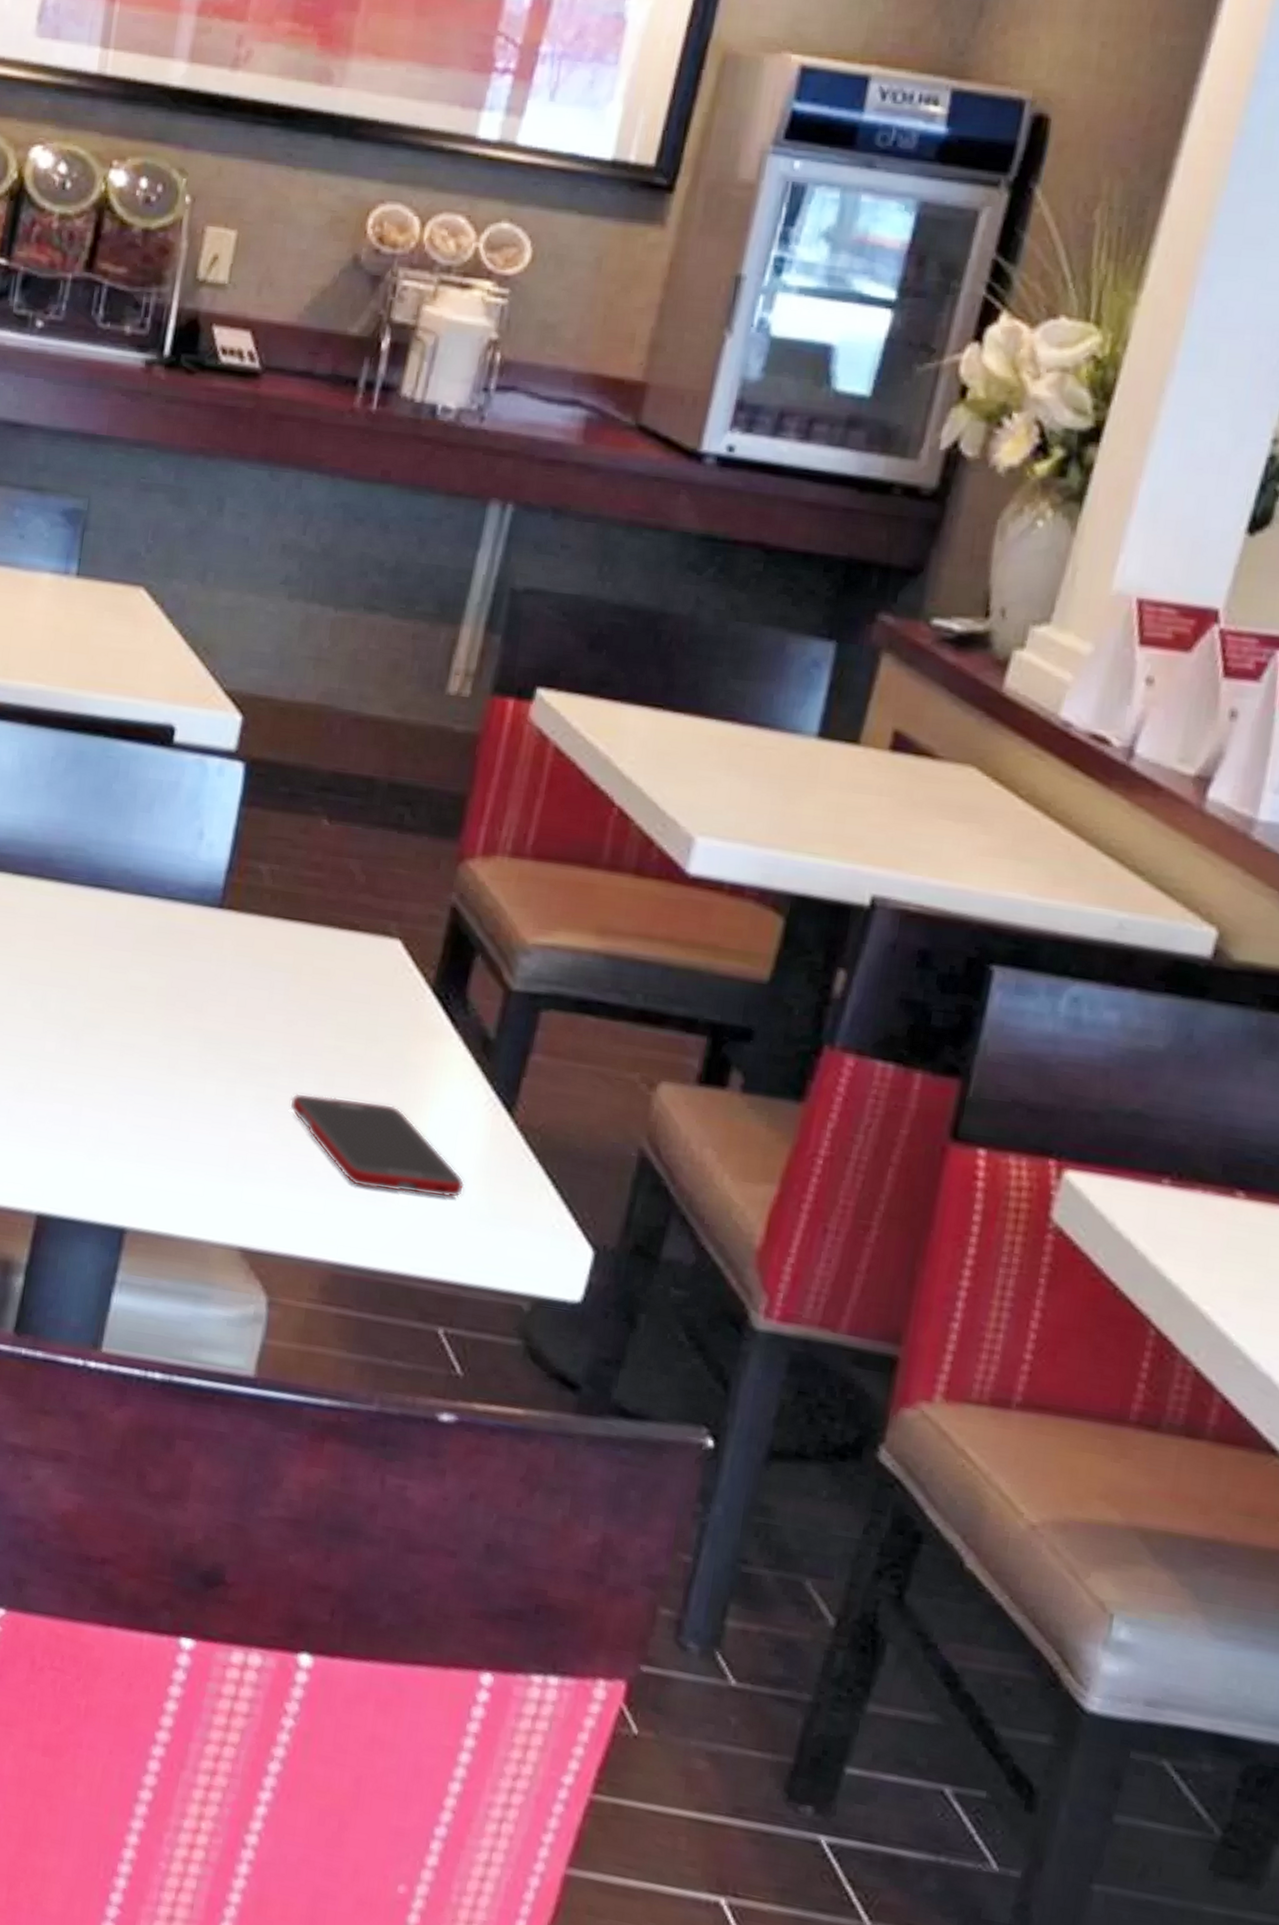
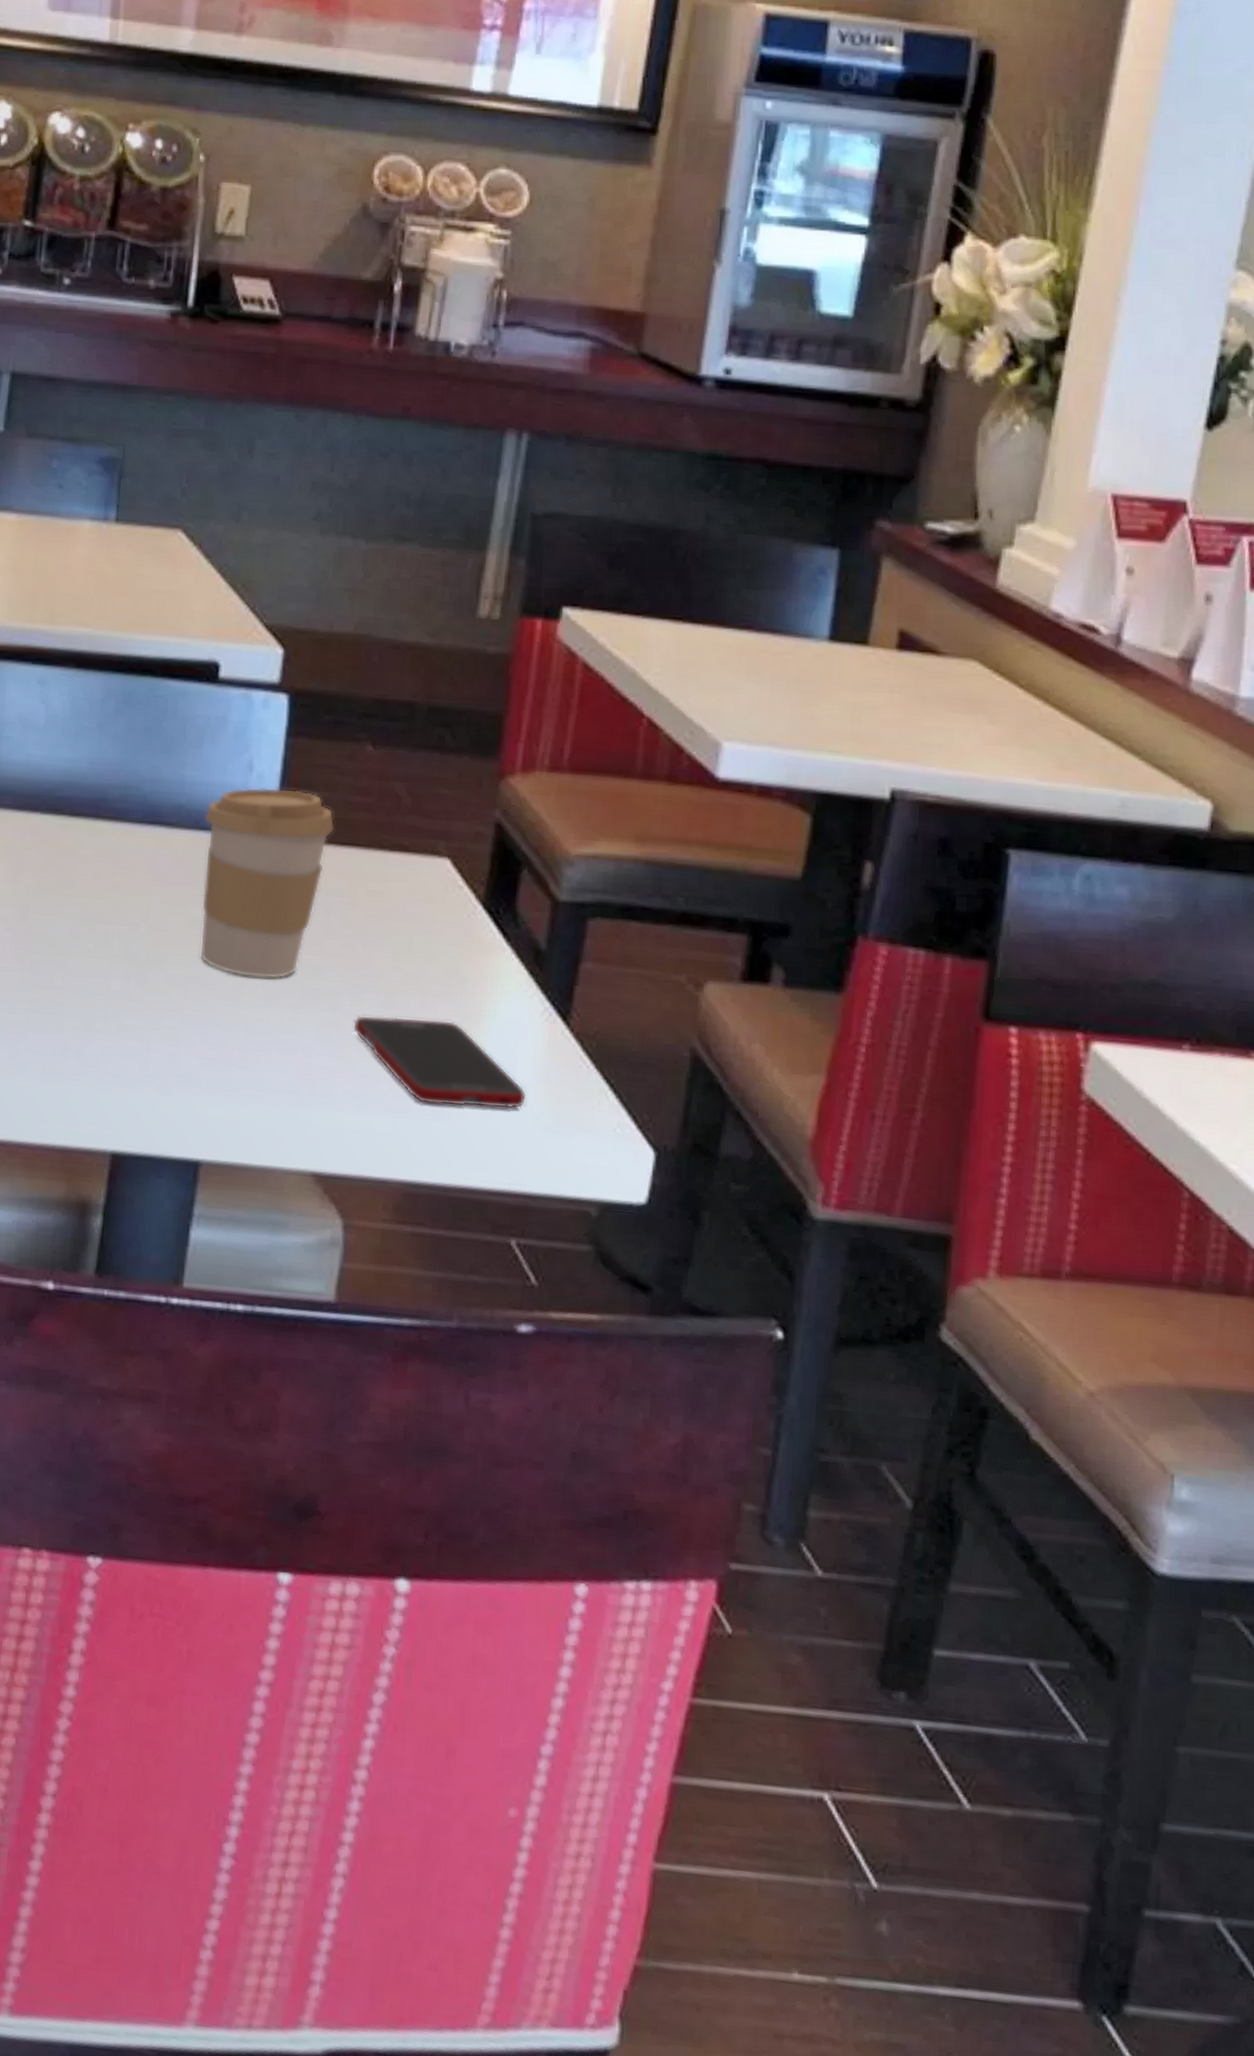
coffee cup: none [138,855,285,1052] -> present [200,787,335,980]

